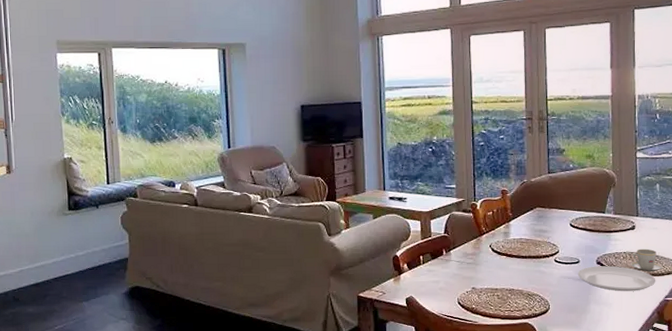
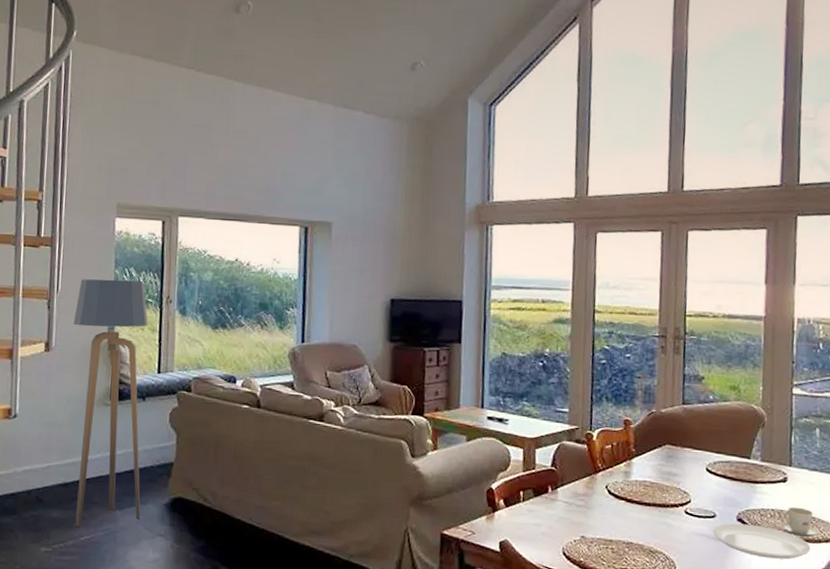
floor lamp: none [29,107,104,318] -> present [73,279,148,527]

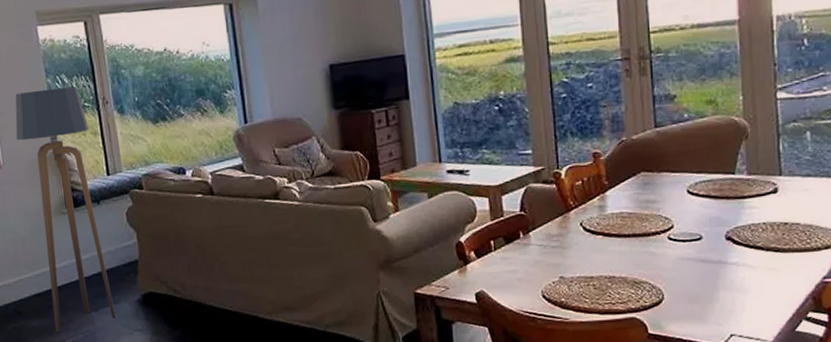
plate: present [712,523,811,559] -> none [700,241,810,274]
teacup: present [779,507,821,538] -> none [772,216,820,247]

